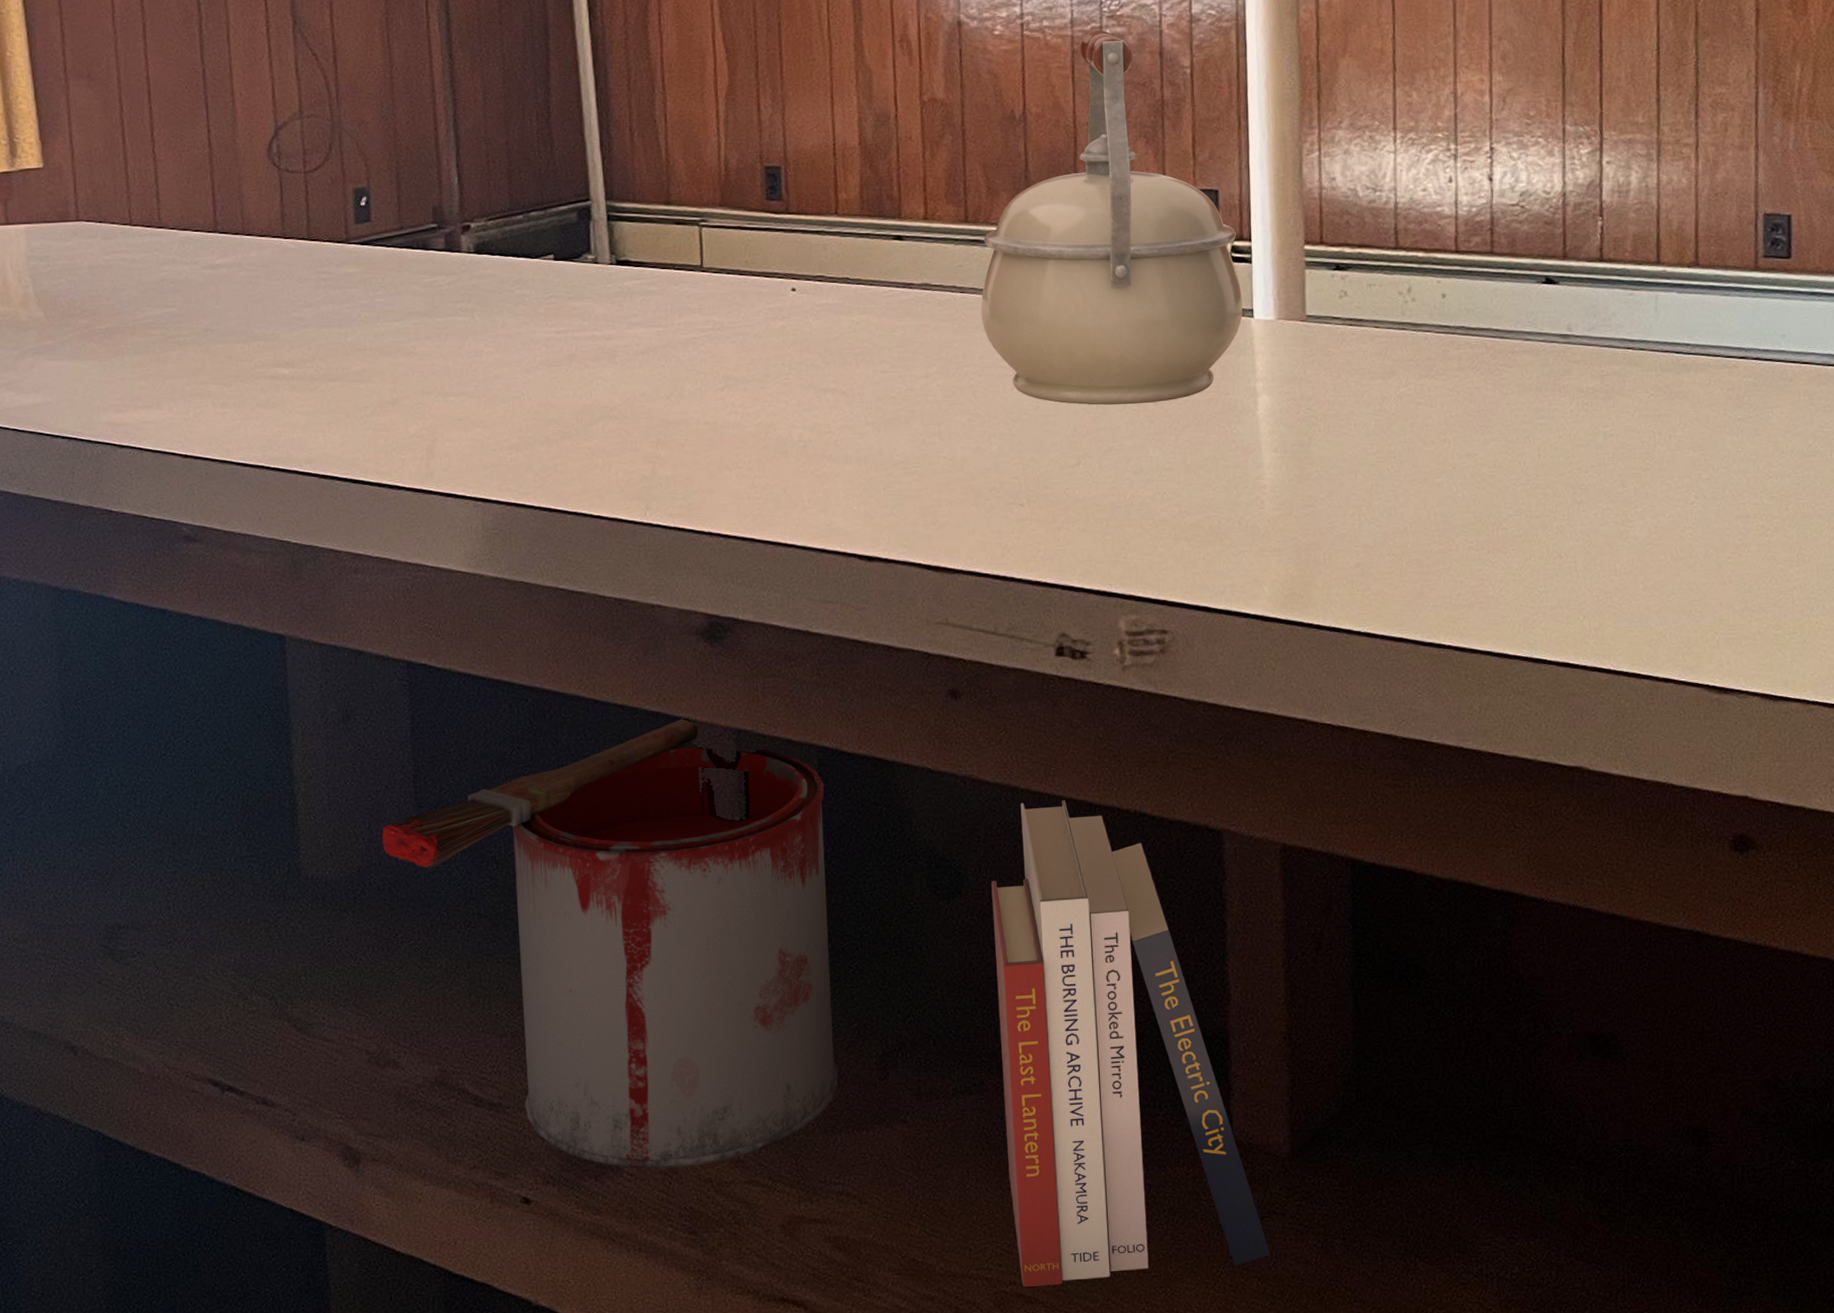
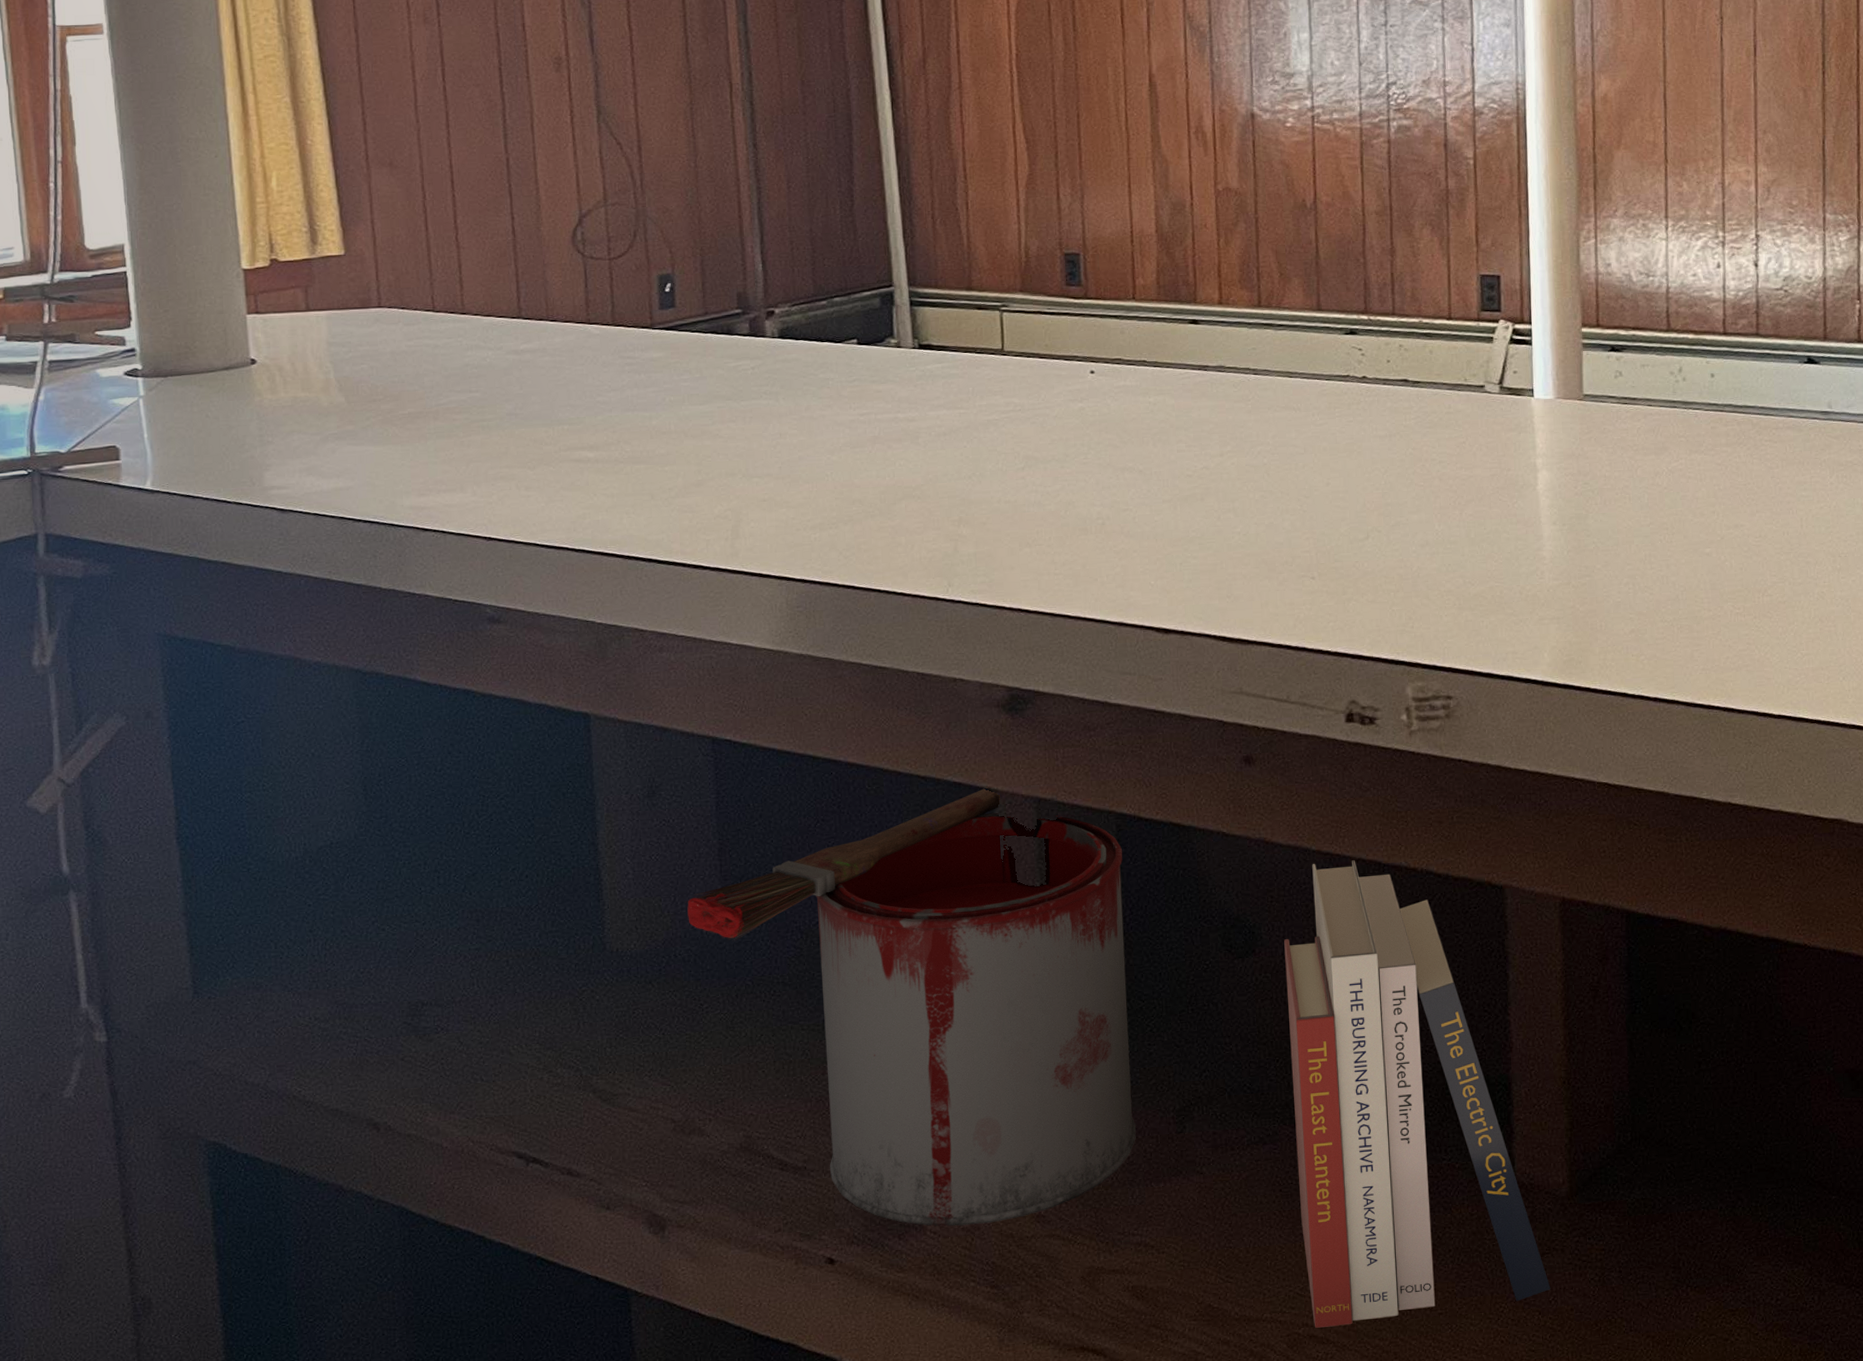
kettle: present [980,29,1243,405] -> none [1273,122,1524,482]

